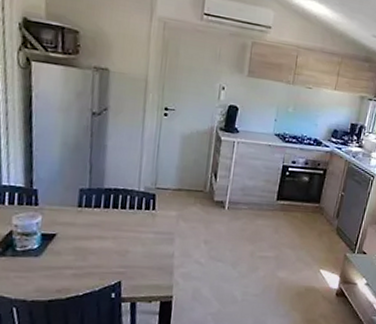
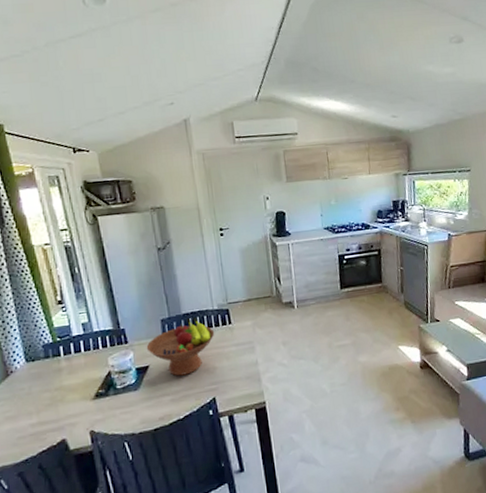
fruit bowl: none [57,194,136,252] -> present [146,318,215,376]

